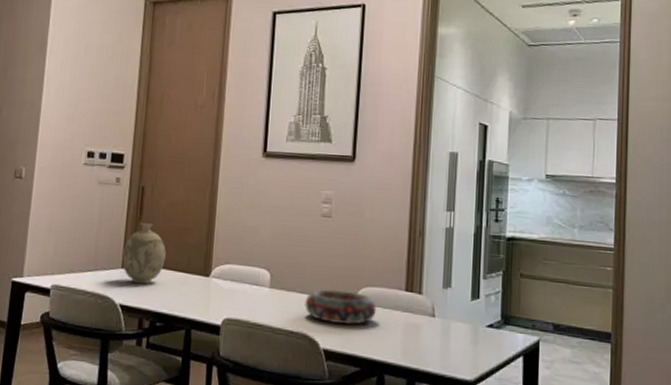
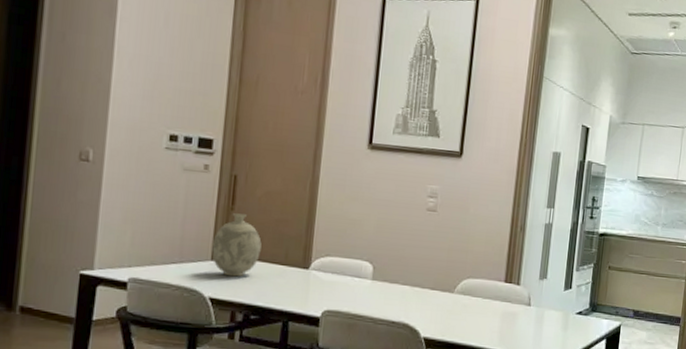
decorative bowl: present [305,289,376,325] -> none [407,280,477,314]

